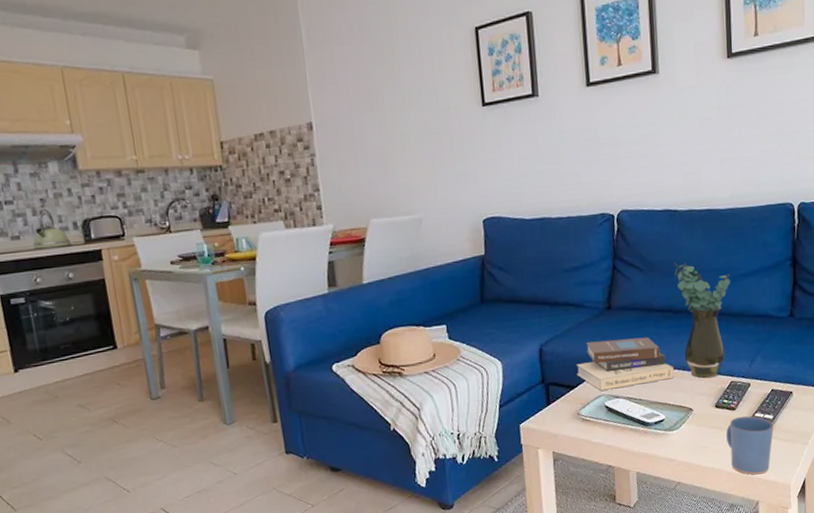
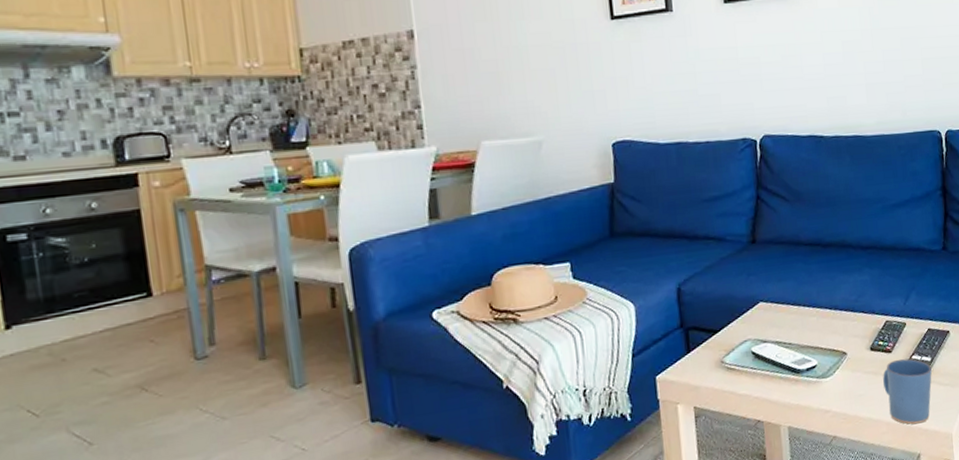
kettle: present [32,208,72,250] -> none [42,122,99,173]
books: present [576,337,674,391] -> none [718,273,826,335]
vase: present [674,262,730,378] -> none [821,191,881,318]

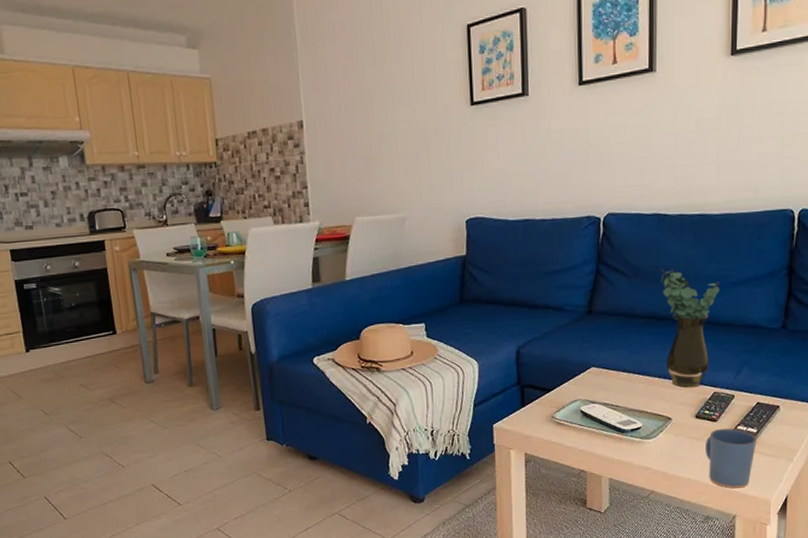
vase: none [821,191,881,318] -> present [660,267,720,388]

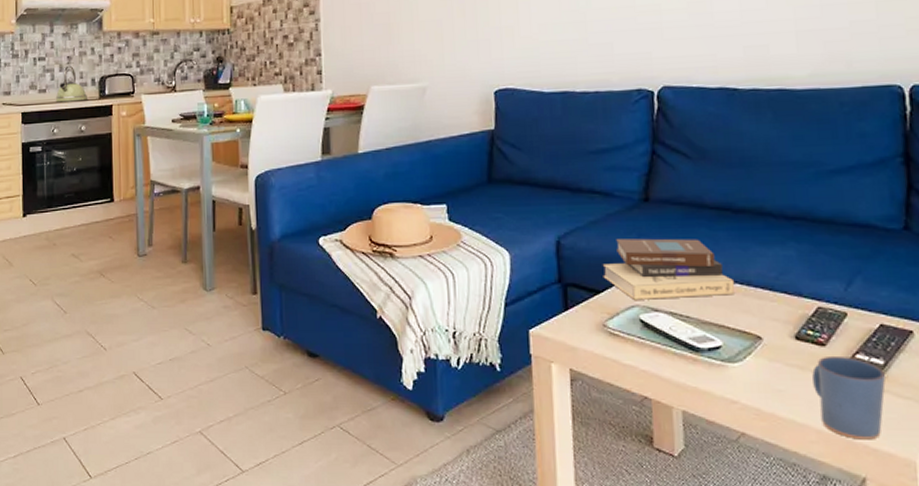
kettle: none [44,200,79,239] -> present [55,65,88,103]
books: none [553,343,655,395] -> present [602,238,735,300]
vase: present [660,267,720,388] -> none [733,150,813,300]

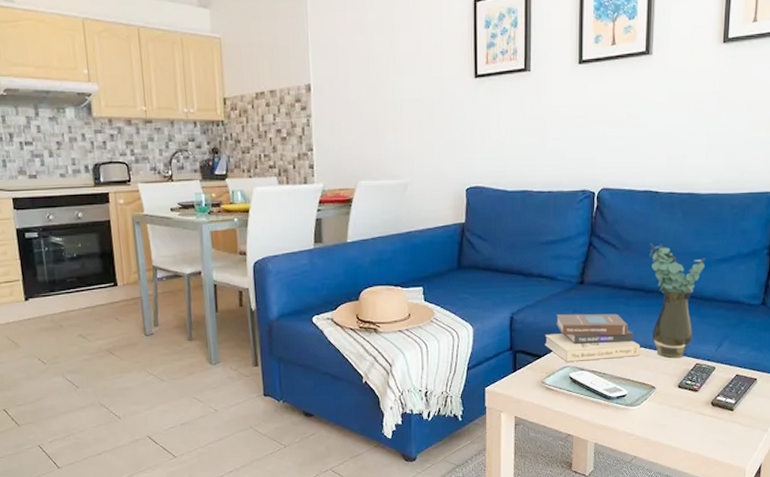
kettle: present [55,65,88,103] -> none [47,151,83,189]
vase: none [733,150,813,300] -> present [649,242,705,359]
mug: present [812,355,886,440] -> none [686,398,734,456]

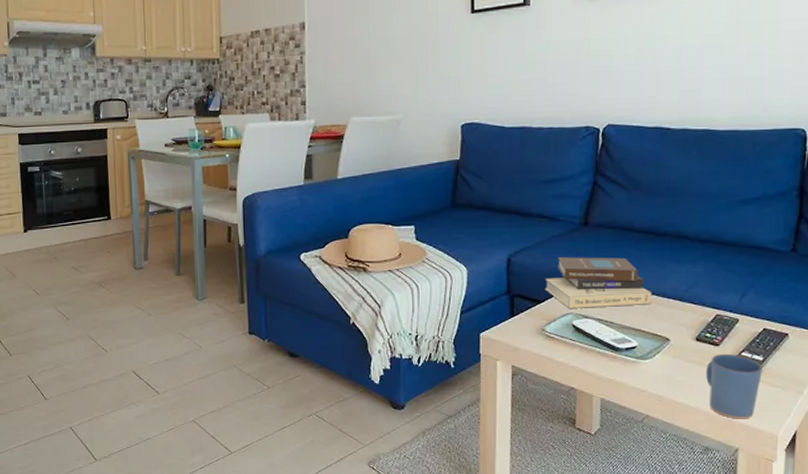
vase: present [649,242,705,359] -> none [661,182,724,308]
mug: none [686,398,734,456] -> present [706,353,762,419]

